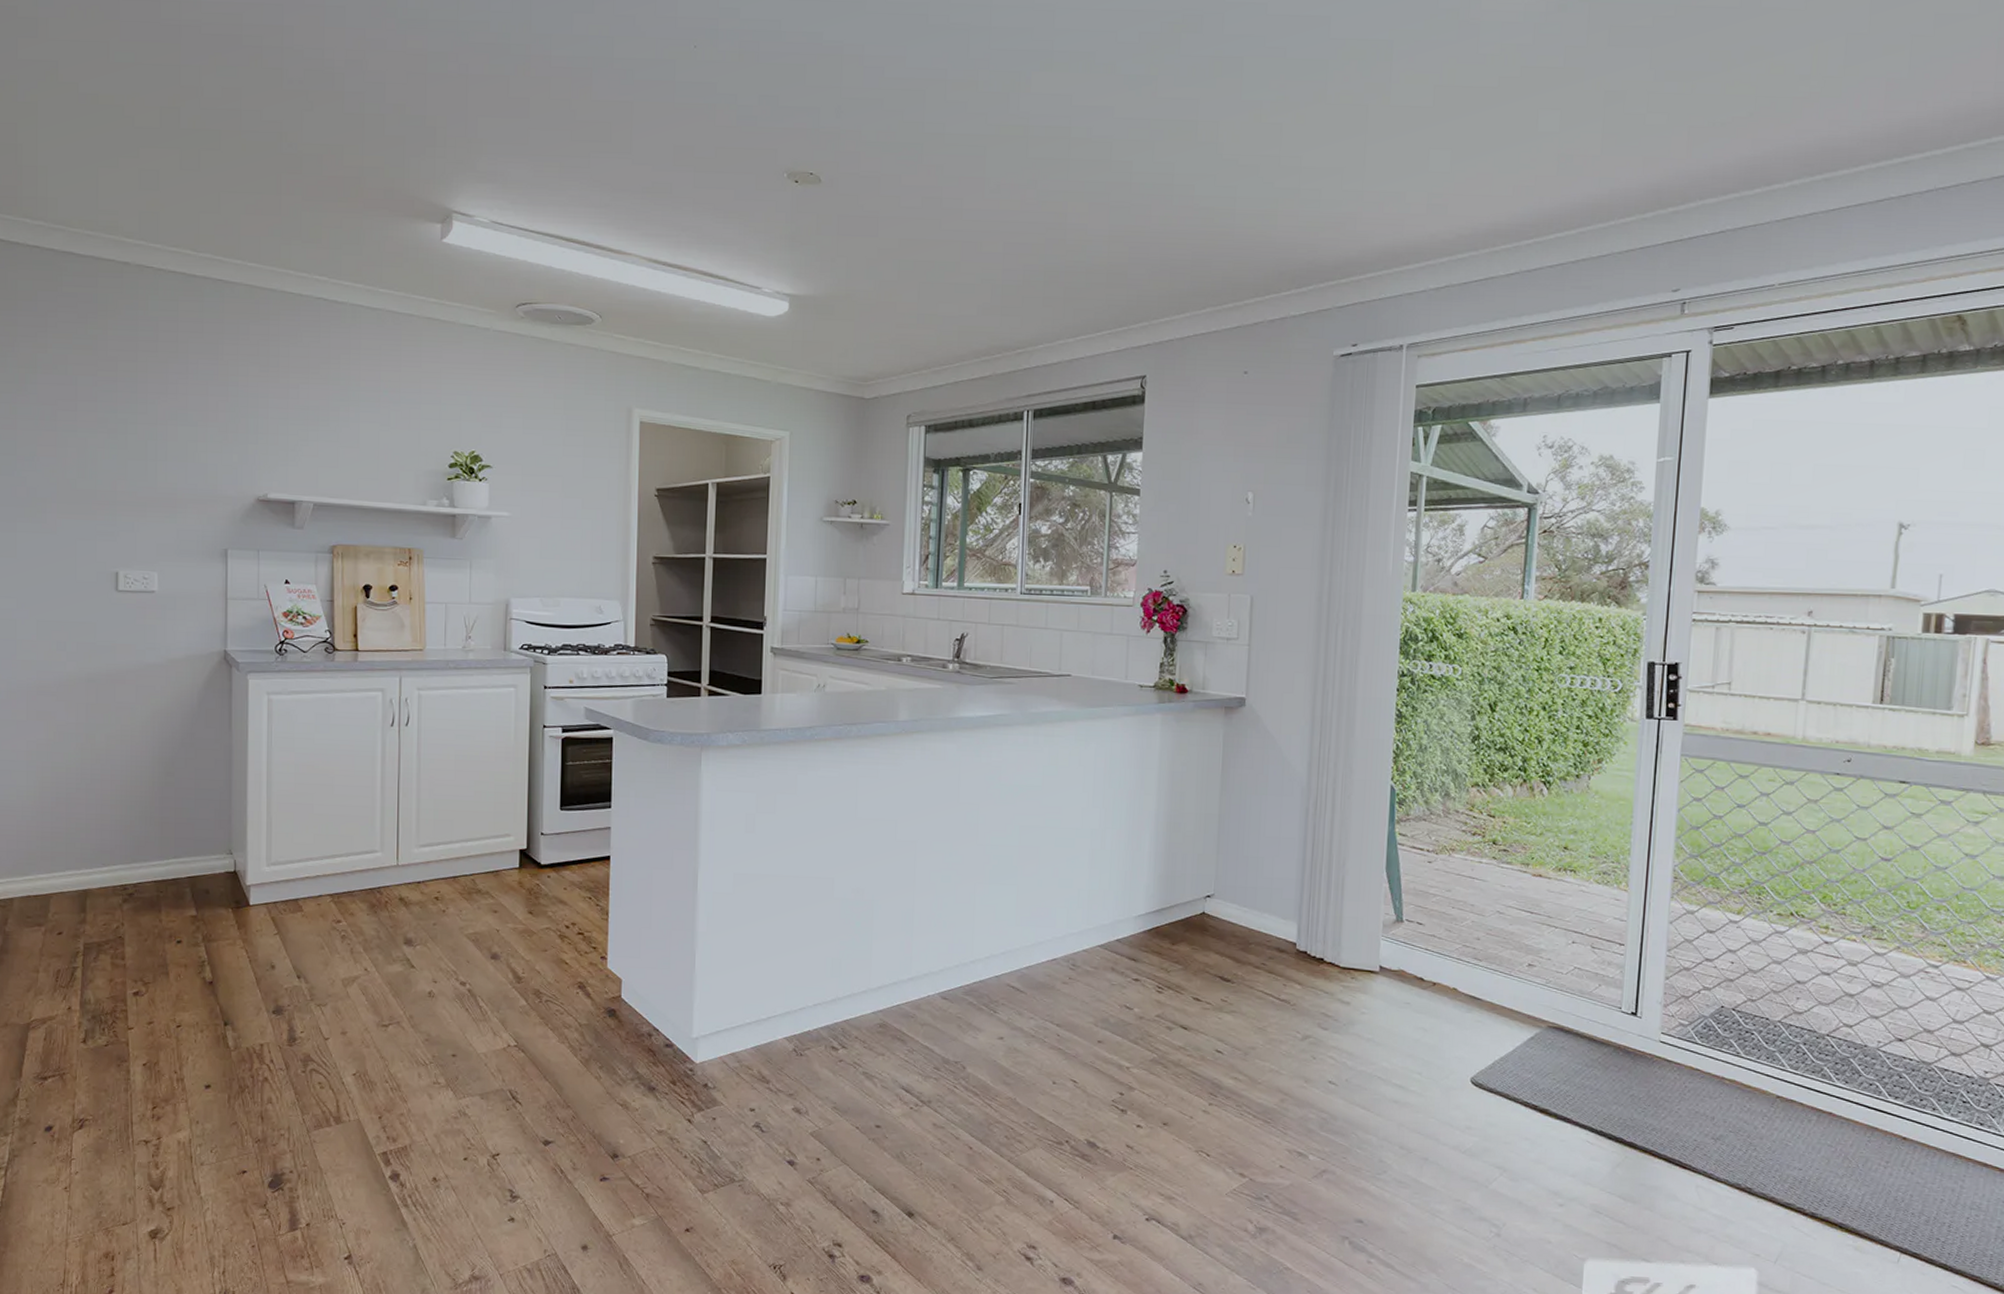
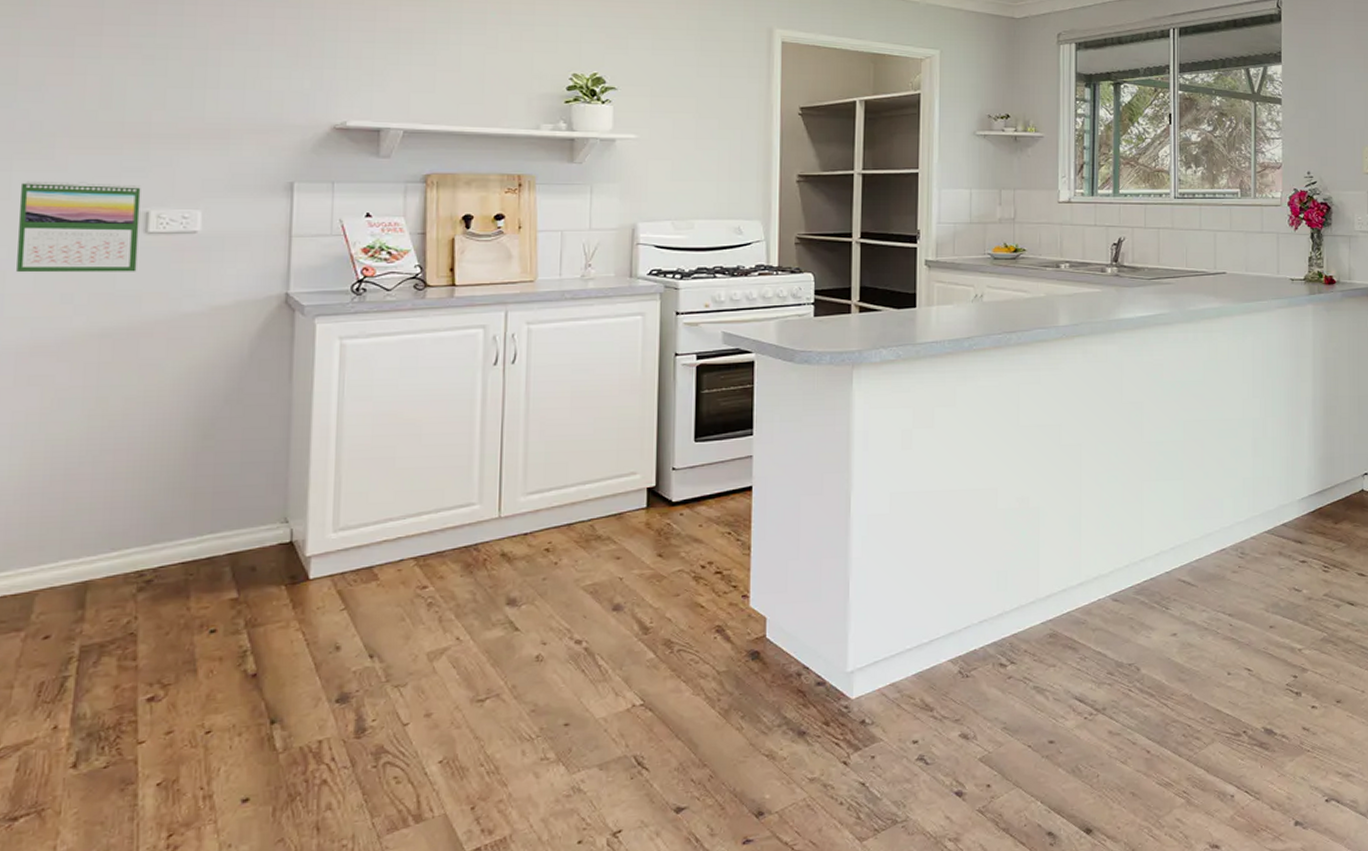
calendar: none [23,540,112,625] -> present [17,180,141,273]

